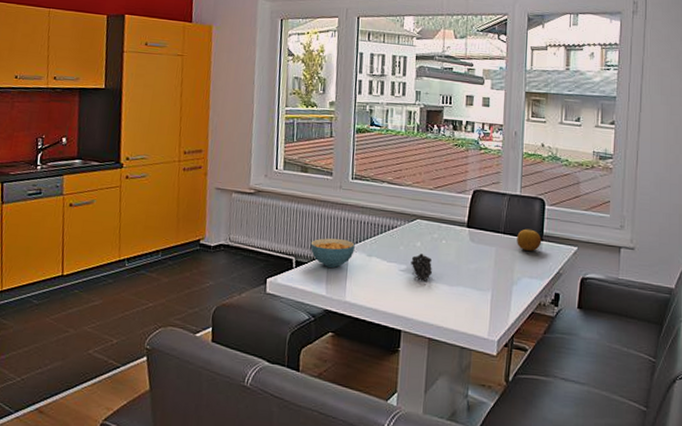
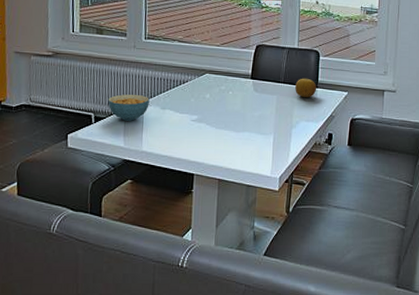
fruit: present [411,253,433,281] -> none [201,104,221,129]

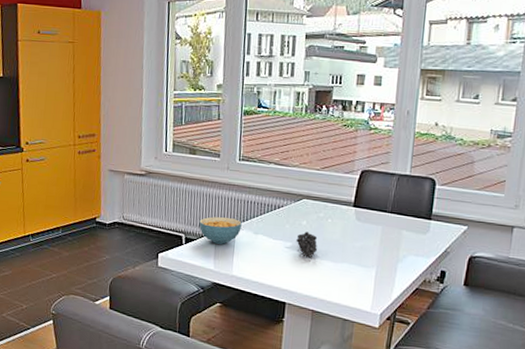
fruit: none [201,104,221,129] -> present [296,231,318,258]
fruit: present [295,78,317,97] -> none [404,208,430,230]

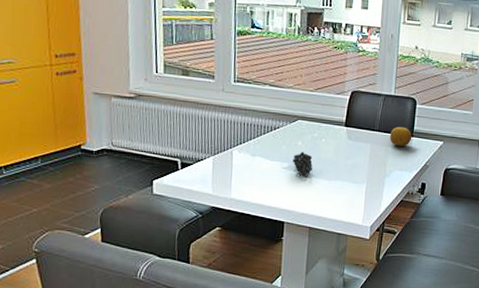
cereal bowl: present [199,216,242,245] -> none [195,139,239,168]
fruit: none [404,208,430,230] -> present [390,126,412,146]

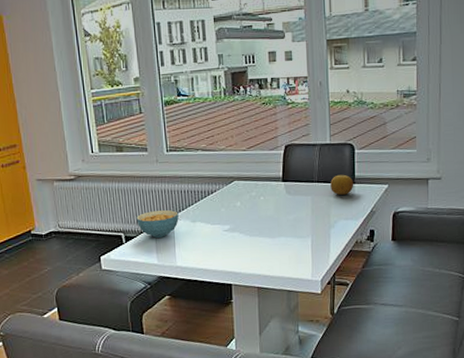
cereal bowl: none [195,139,239,168] -> present [136,209,179,238]
fruit: present [292,152,313,177] -> none [233,212,255,237]

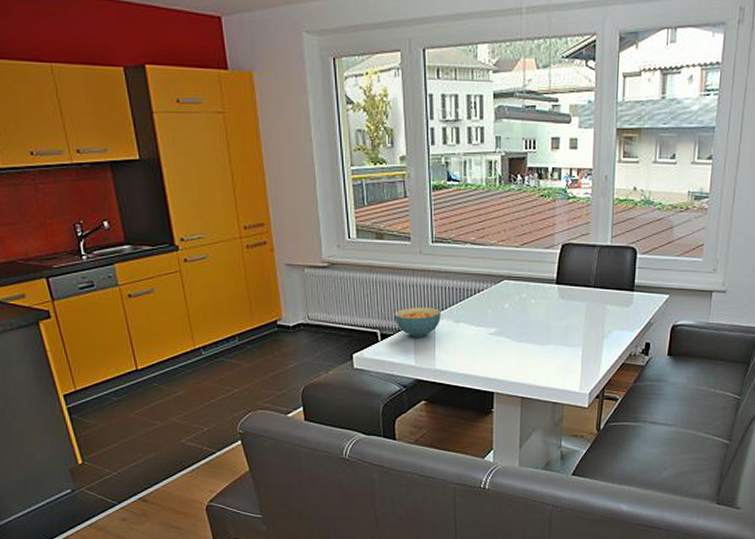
fruit: present [330,174,354,195] -> none [607,280,633,303]

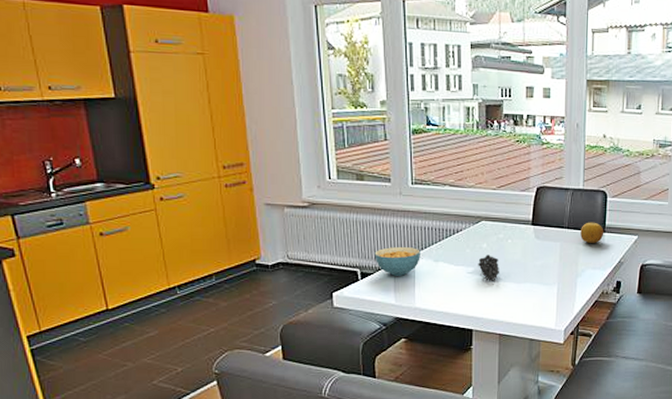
fruit: none [500,315,523,343] -> present [478,254,500,281]
fruit: none [607,280,633,303] -> present [580,222,604,243]

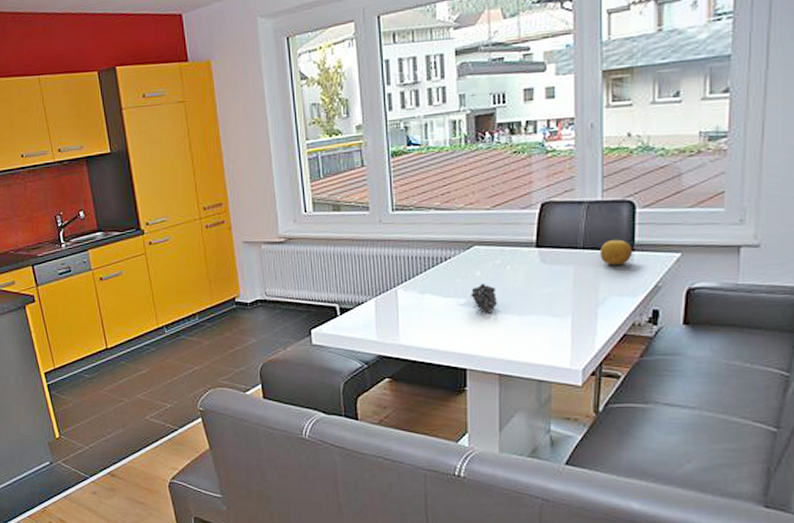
cereal bowl: present [374,246,420,276] -> none [353,278,404,311]

